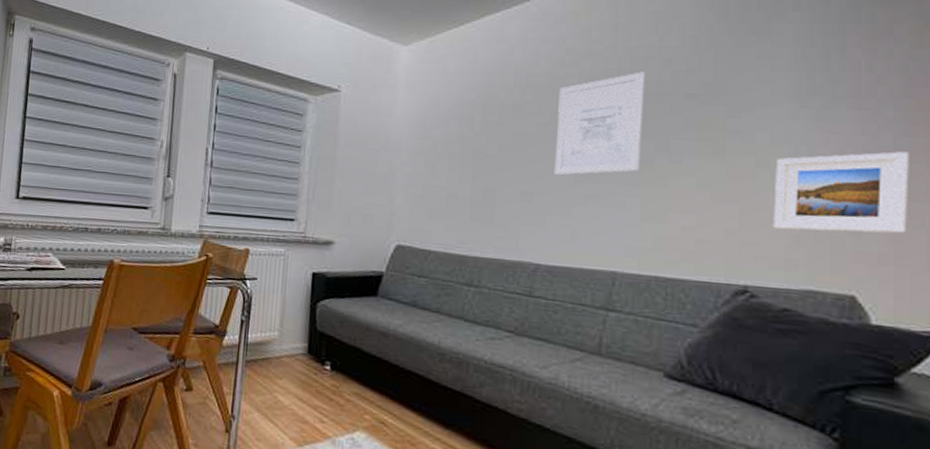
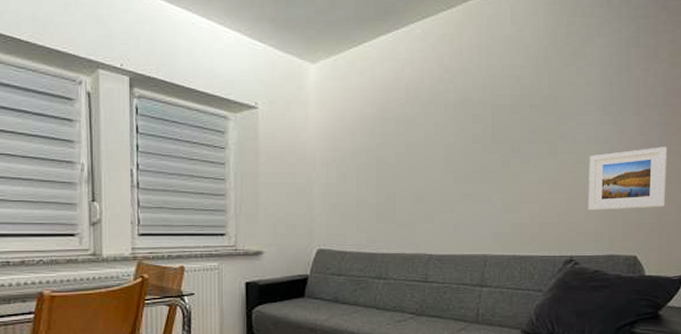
wall art: present [554,71,646,176] -> none [439,87,502,178]

